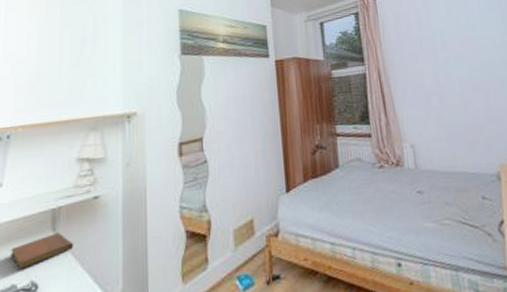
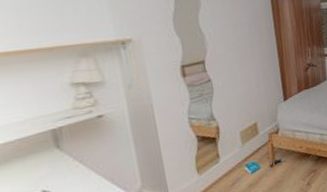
notebook: present [11,233,74,270] -> none [11,149,85,183]

